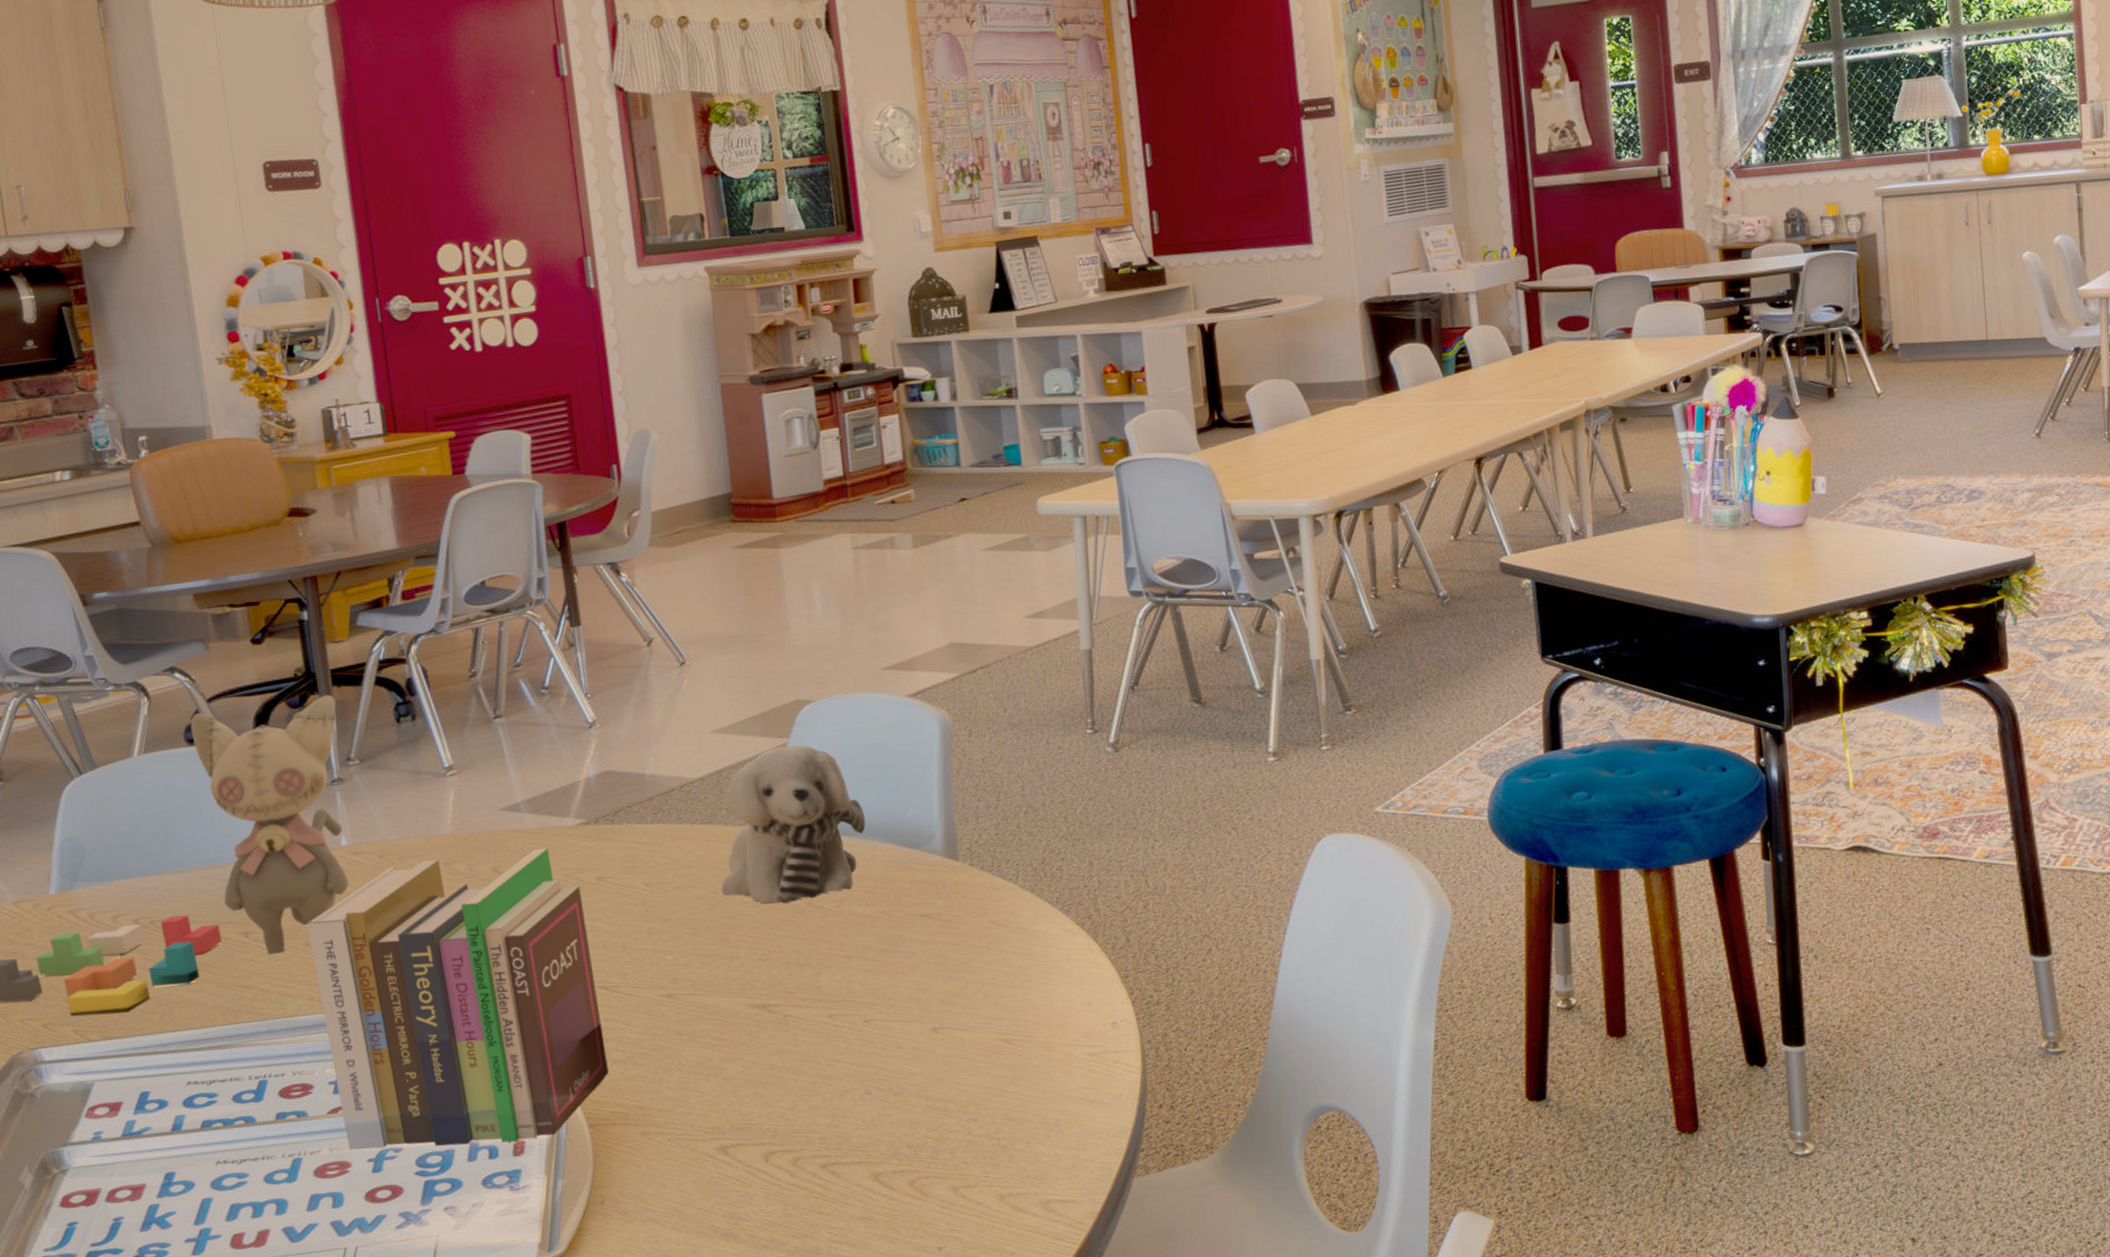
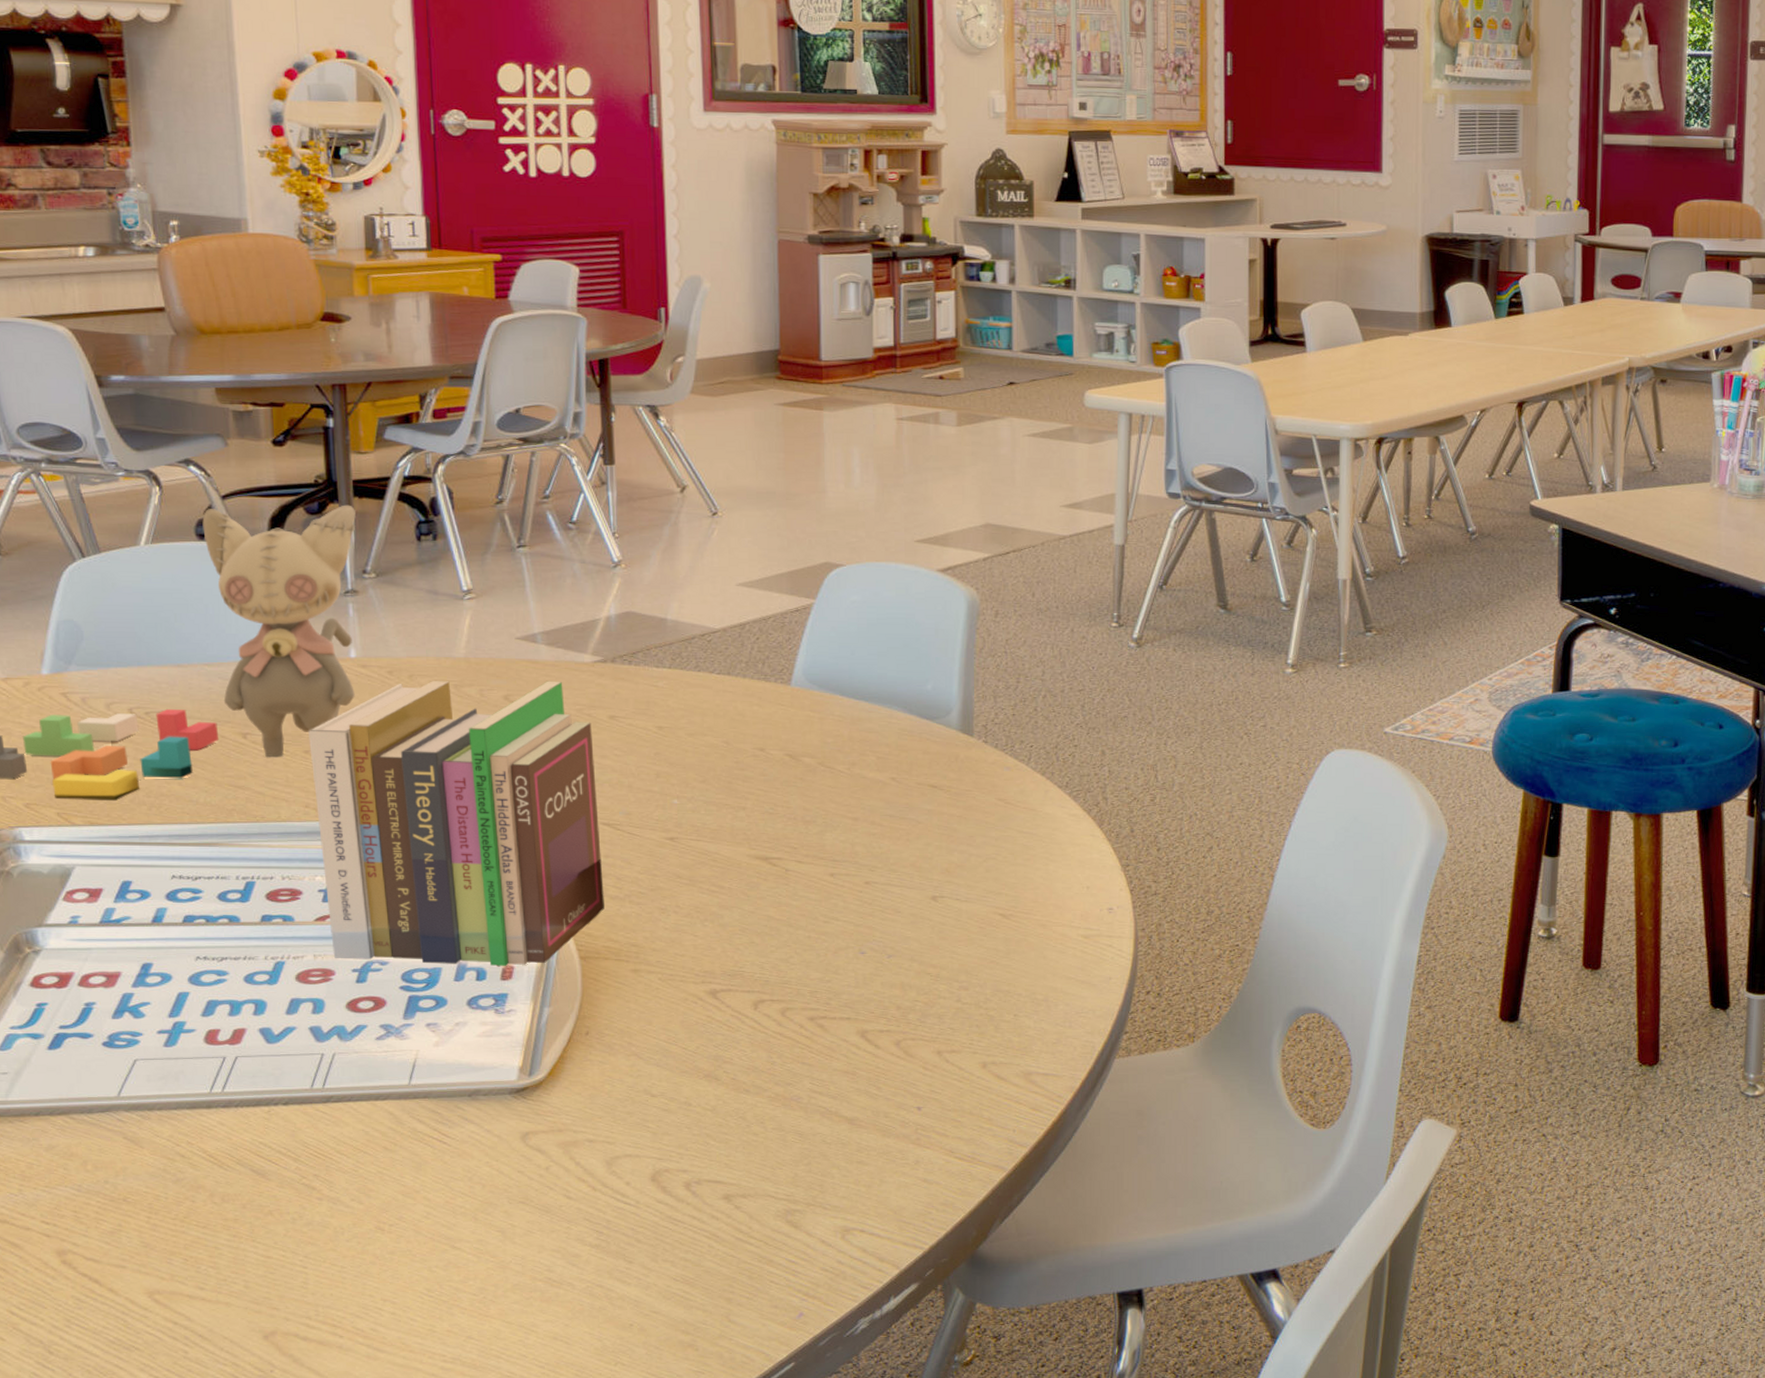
plush toy: present [721,745,866,903] -> none [733,607,885,760]

